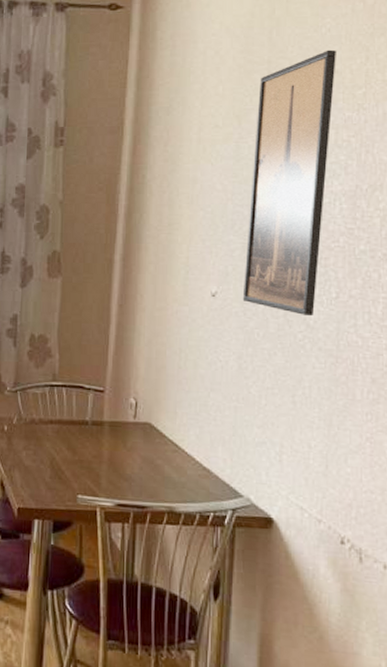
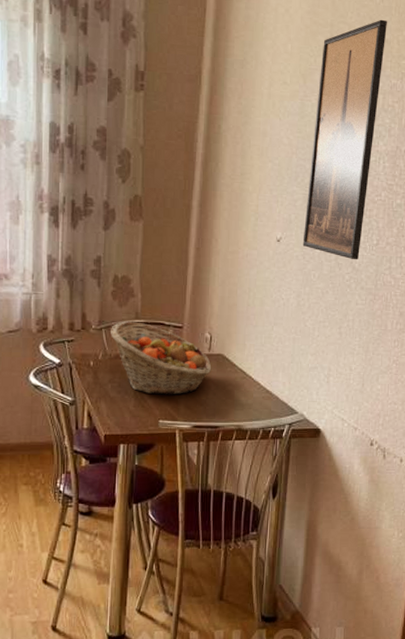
fruit basket: none [26,383,138,468] -> present [111,321,212,395]

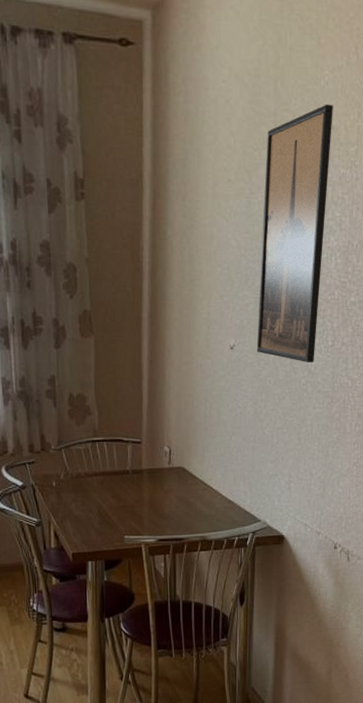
fruit basket: present [111,321,212,395] -> none [70,440,173,511]

